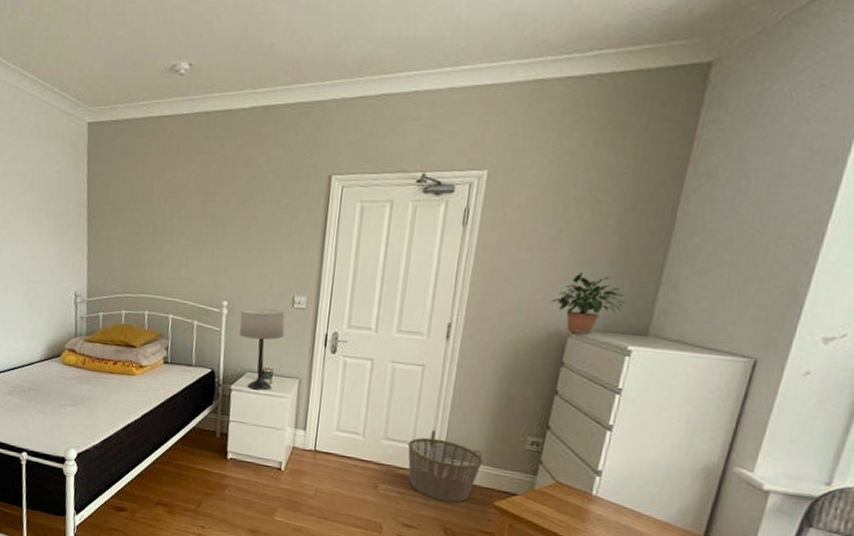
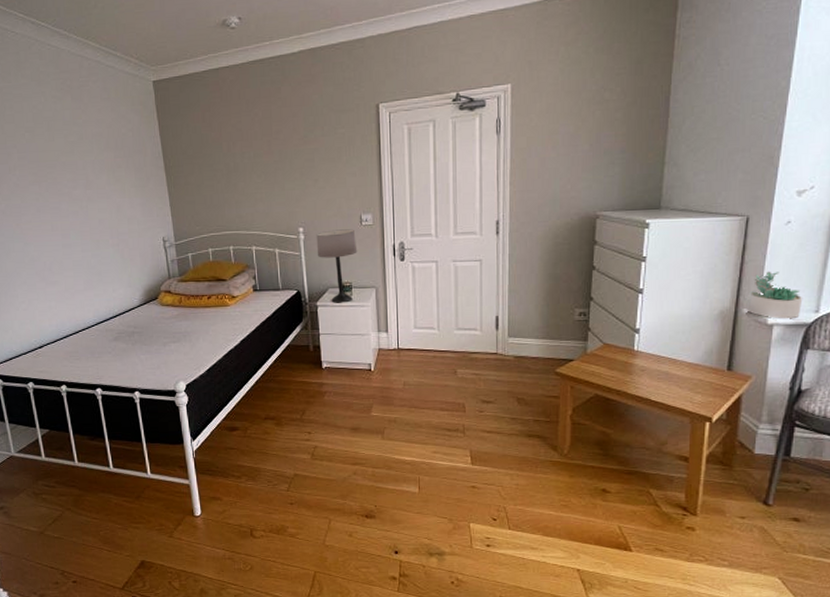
basket: present [407,437,483,503] -> none [476,322,541,376]
potted plant: present [551,272,626,334] -> none [579,162,640,215]
succulent plant: none [738,427,813,489] -> present [746,271,803,320]

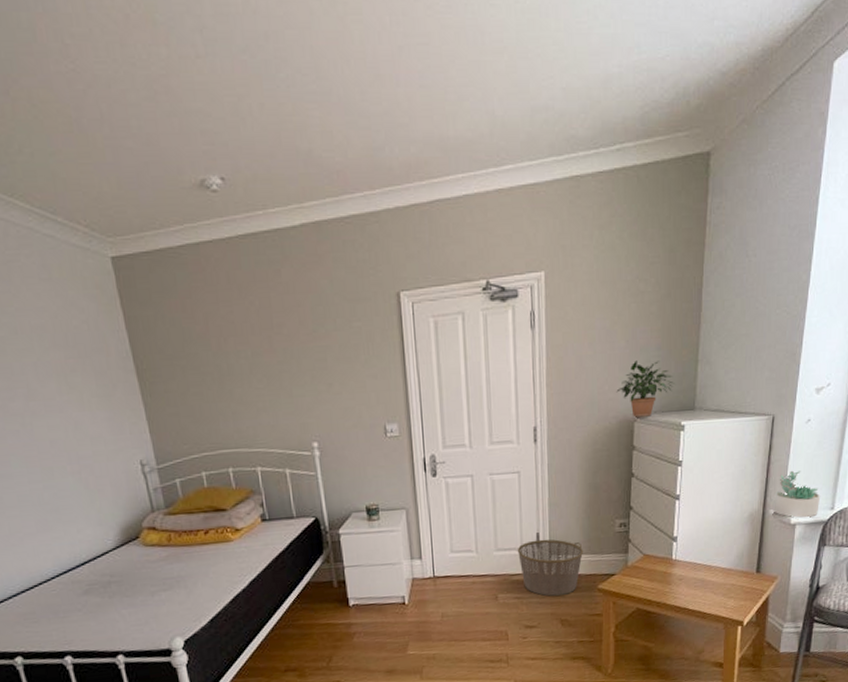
table lamp: present [316,229,358,303] -> none [334,442,383,530]
basket: none [476,322,541,376] -> present [517,539,583,597]
potted plant: none [579,162,640,215] -> present [616,360,675,418]

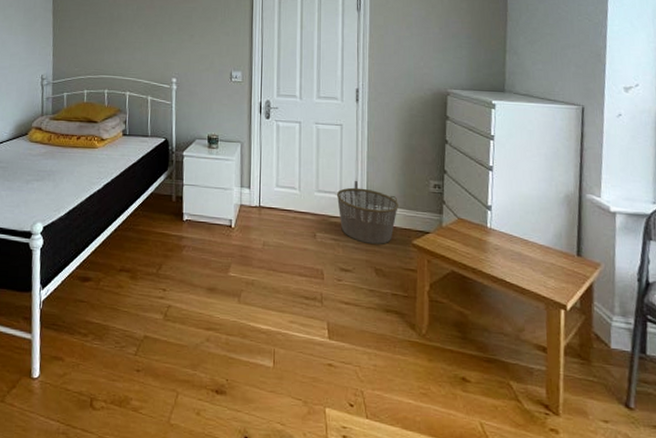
potted plant: present [616,360,675,418] -> none [431,45,485,93]
succulent plant: present [772,470,821,518] -> none [589,159,641,209]

